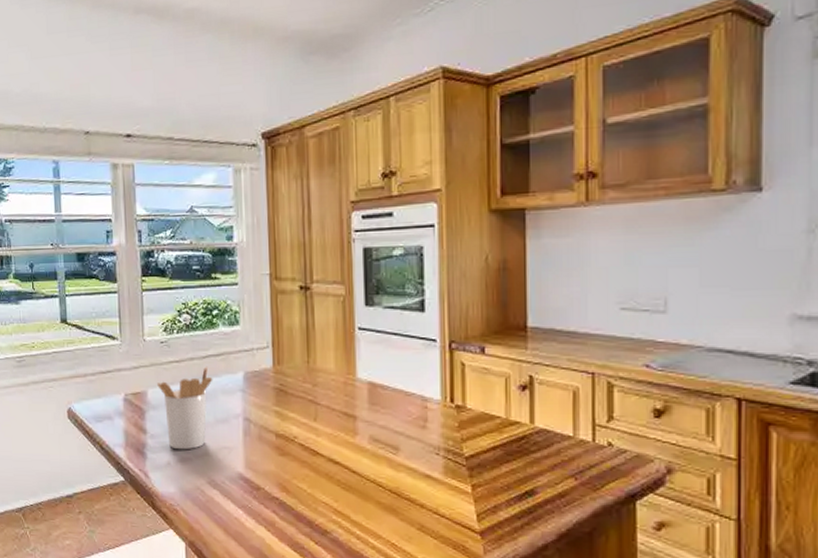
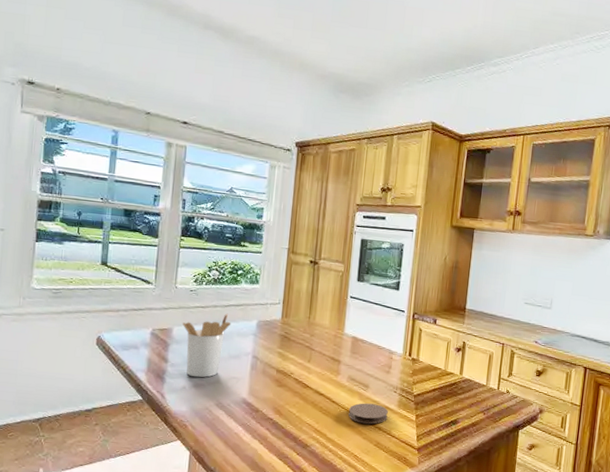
coaster: none [376,471,431,501] -> present [348,403,388,424]

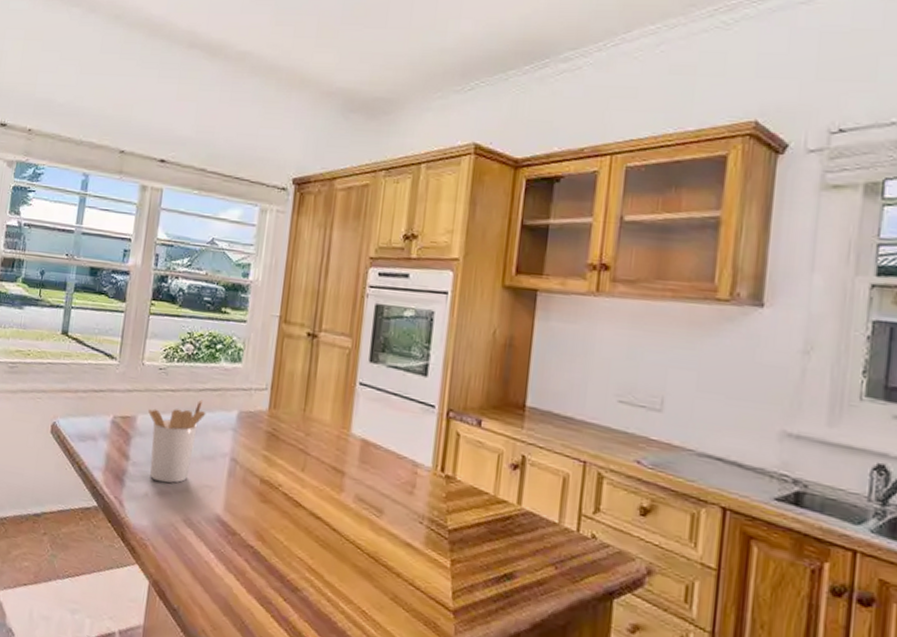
coaster: present [348,403,388,424] -> none [354,534,411,568]

